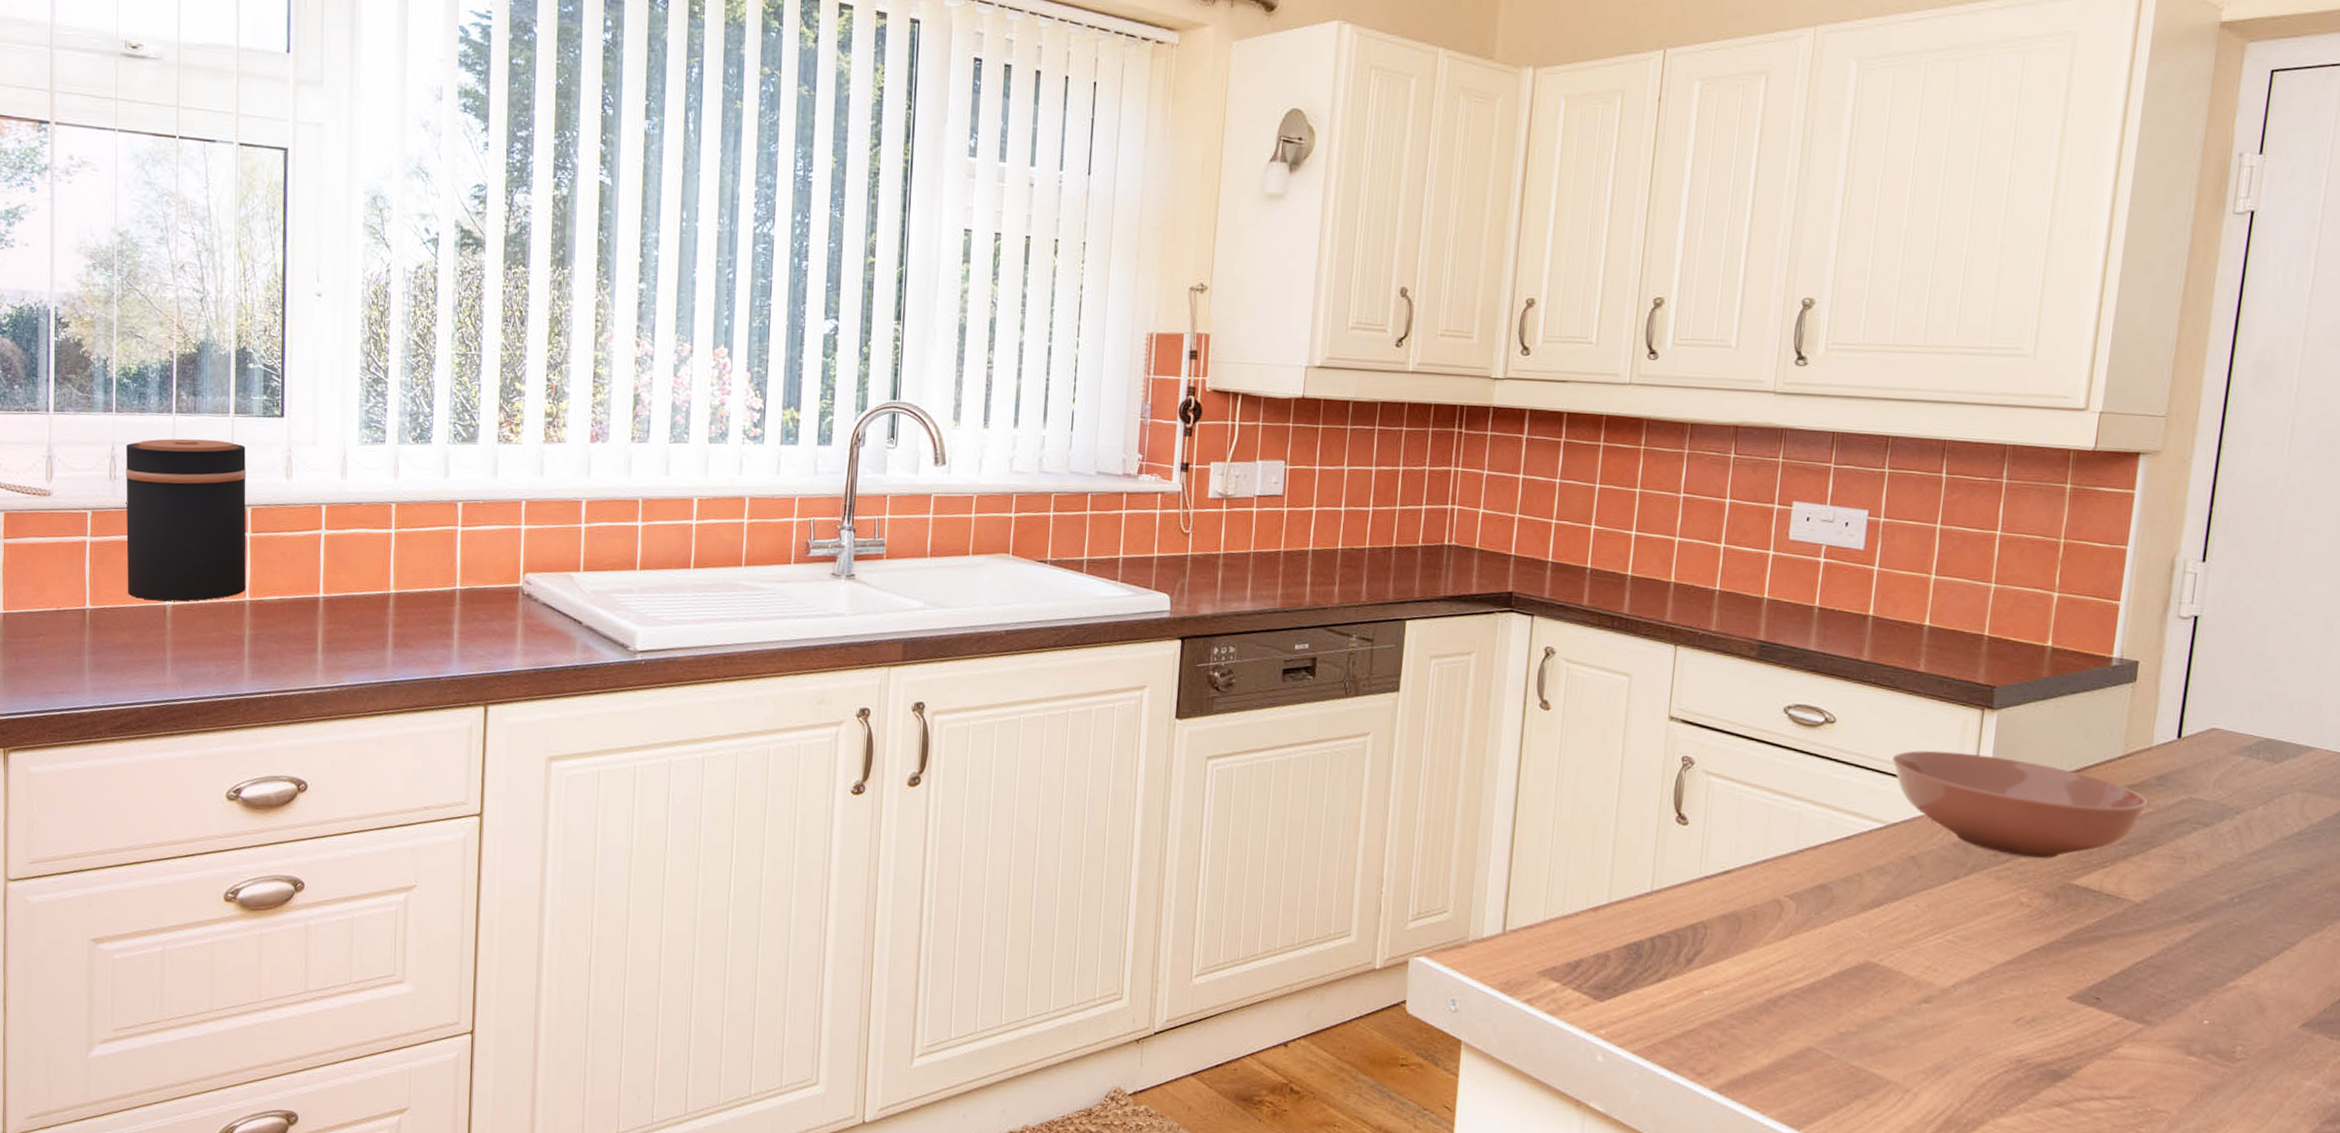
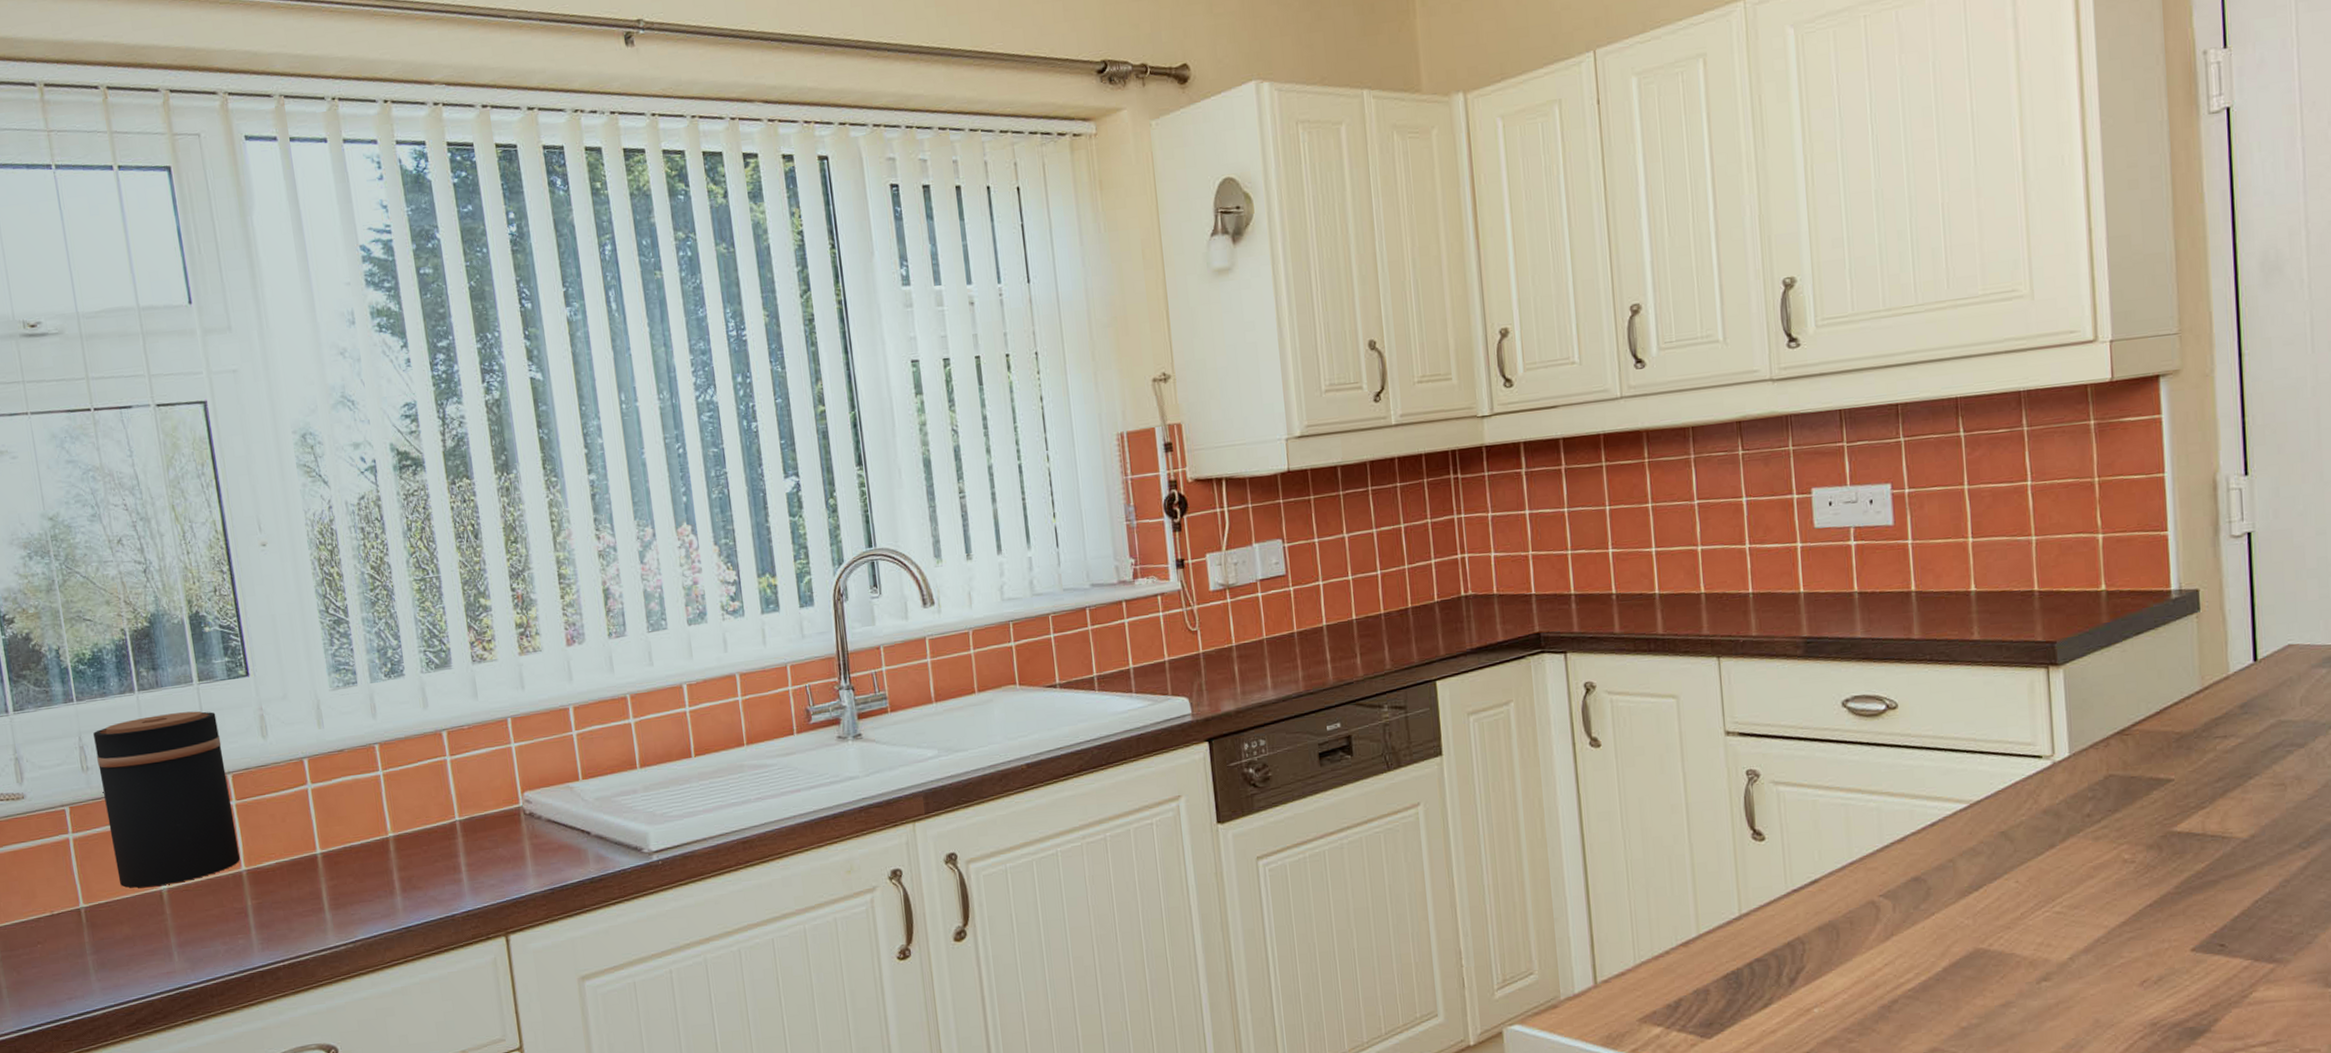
bowl: present [1892,750,2149,858] -> none [1963,713,2236,813]

